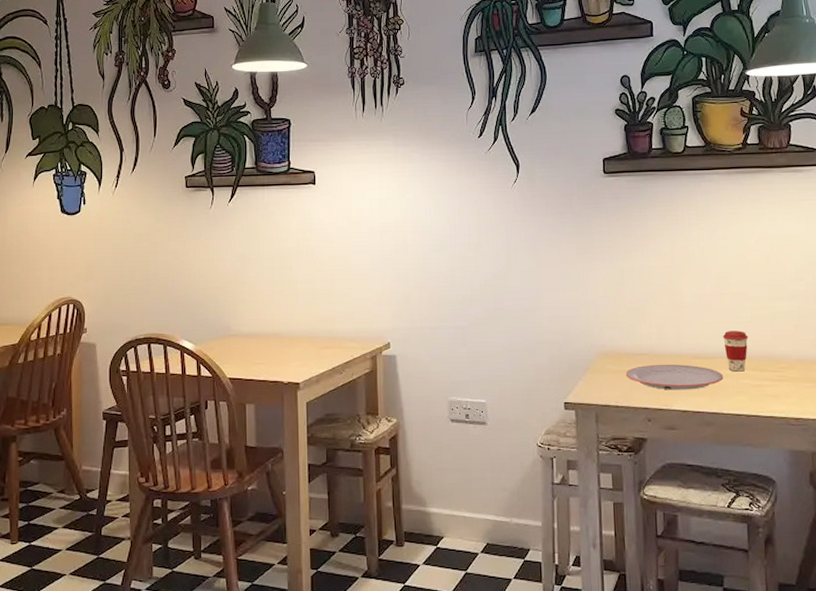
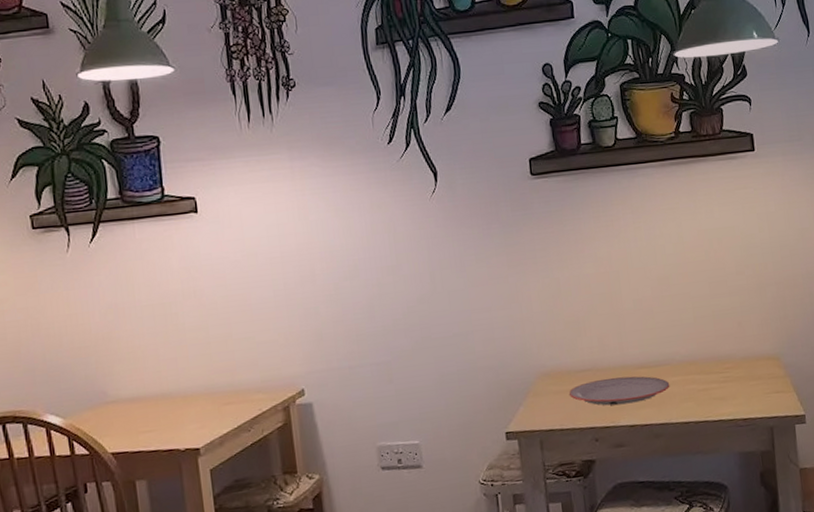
coffee cup: present [722,331,749,372] -> none [666,334,693,378]

